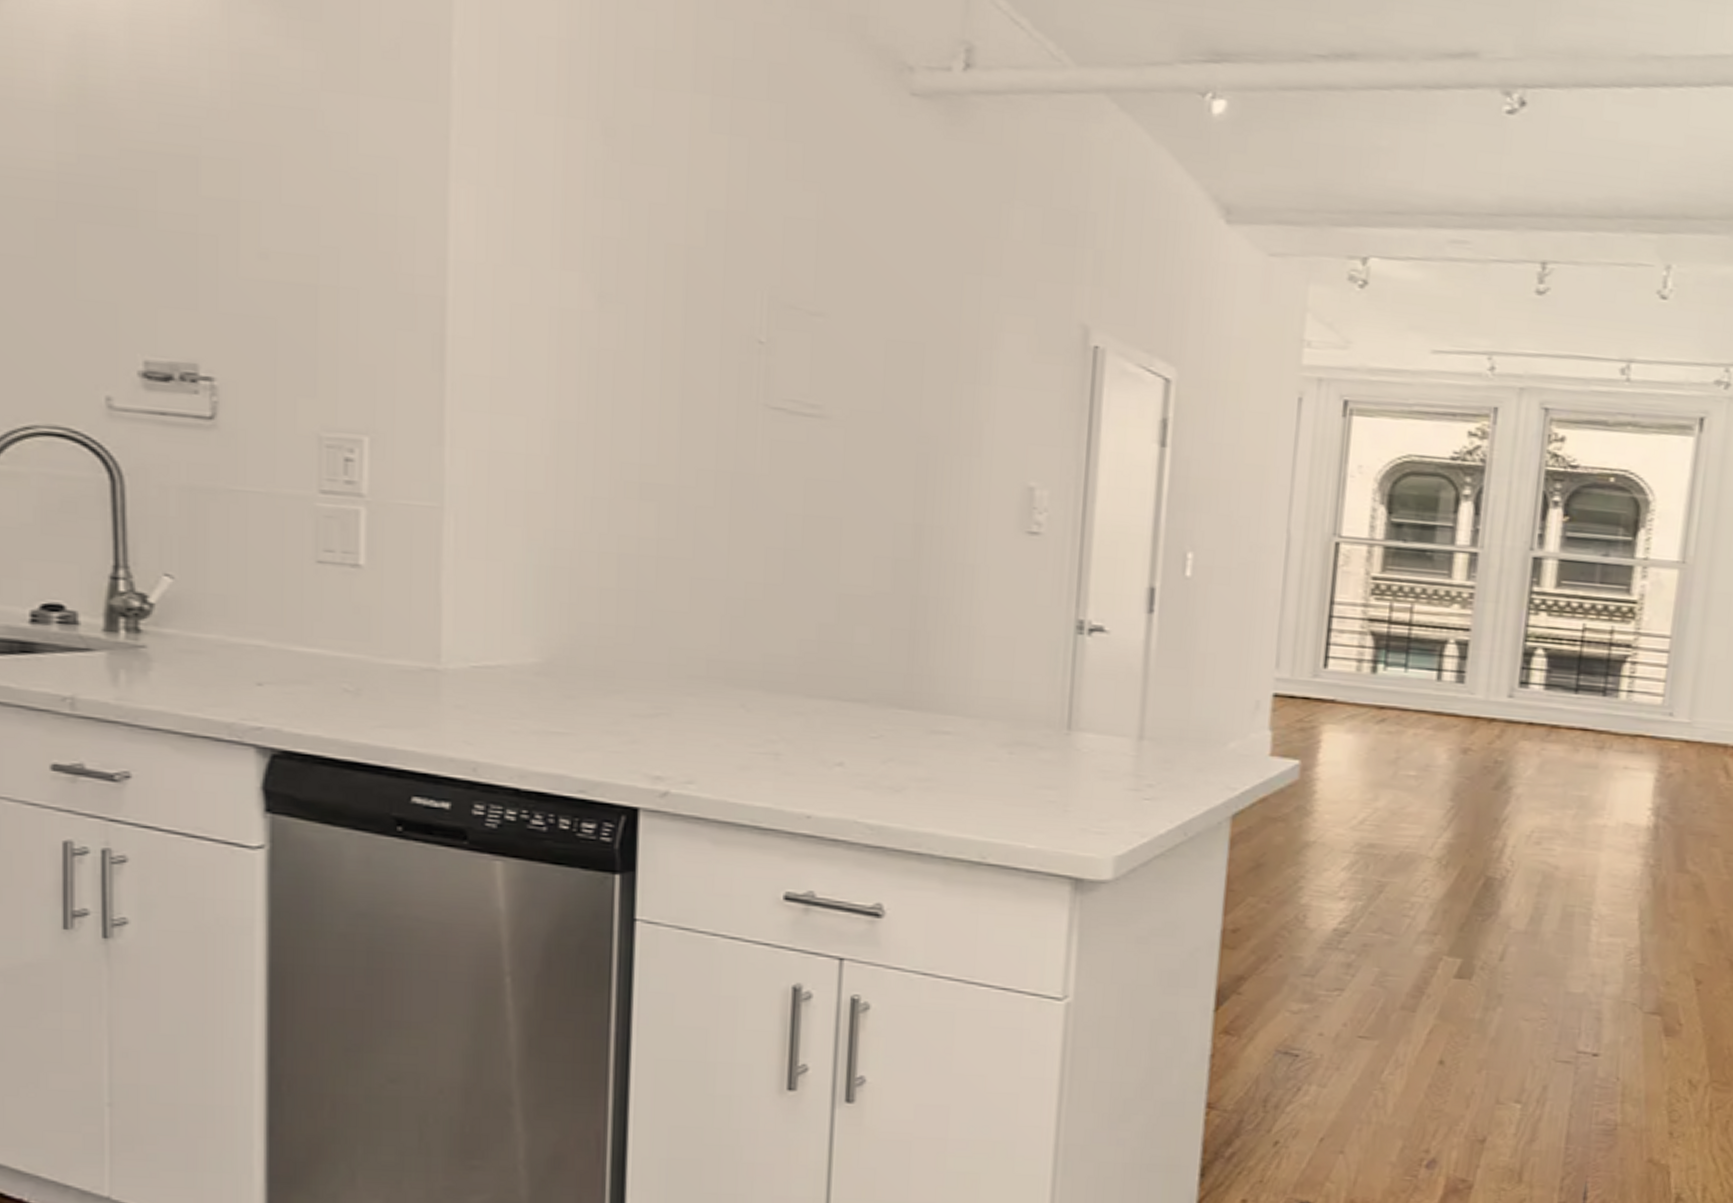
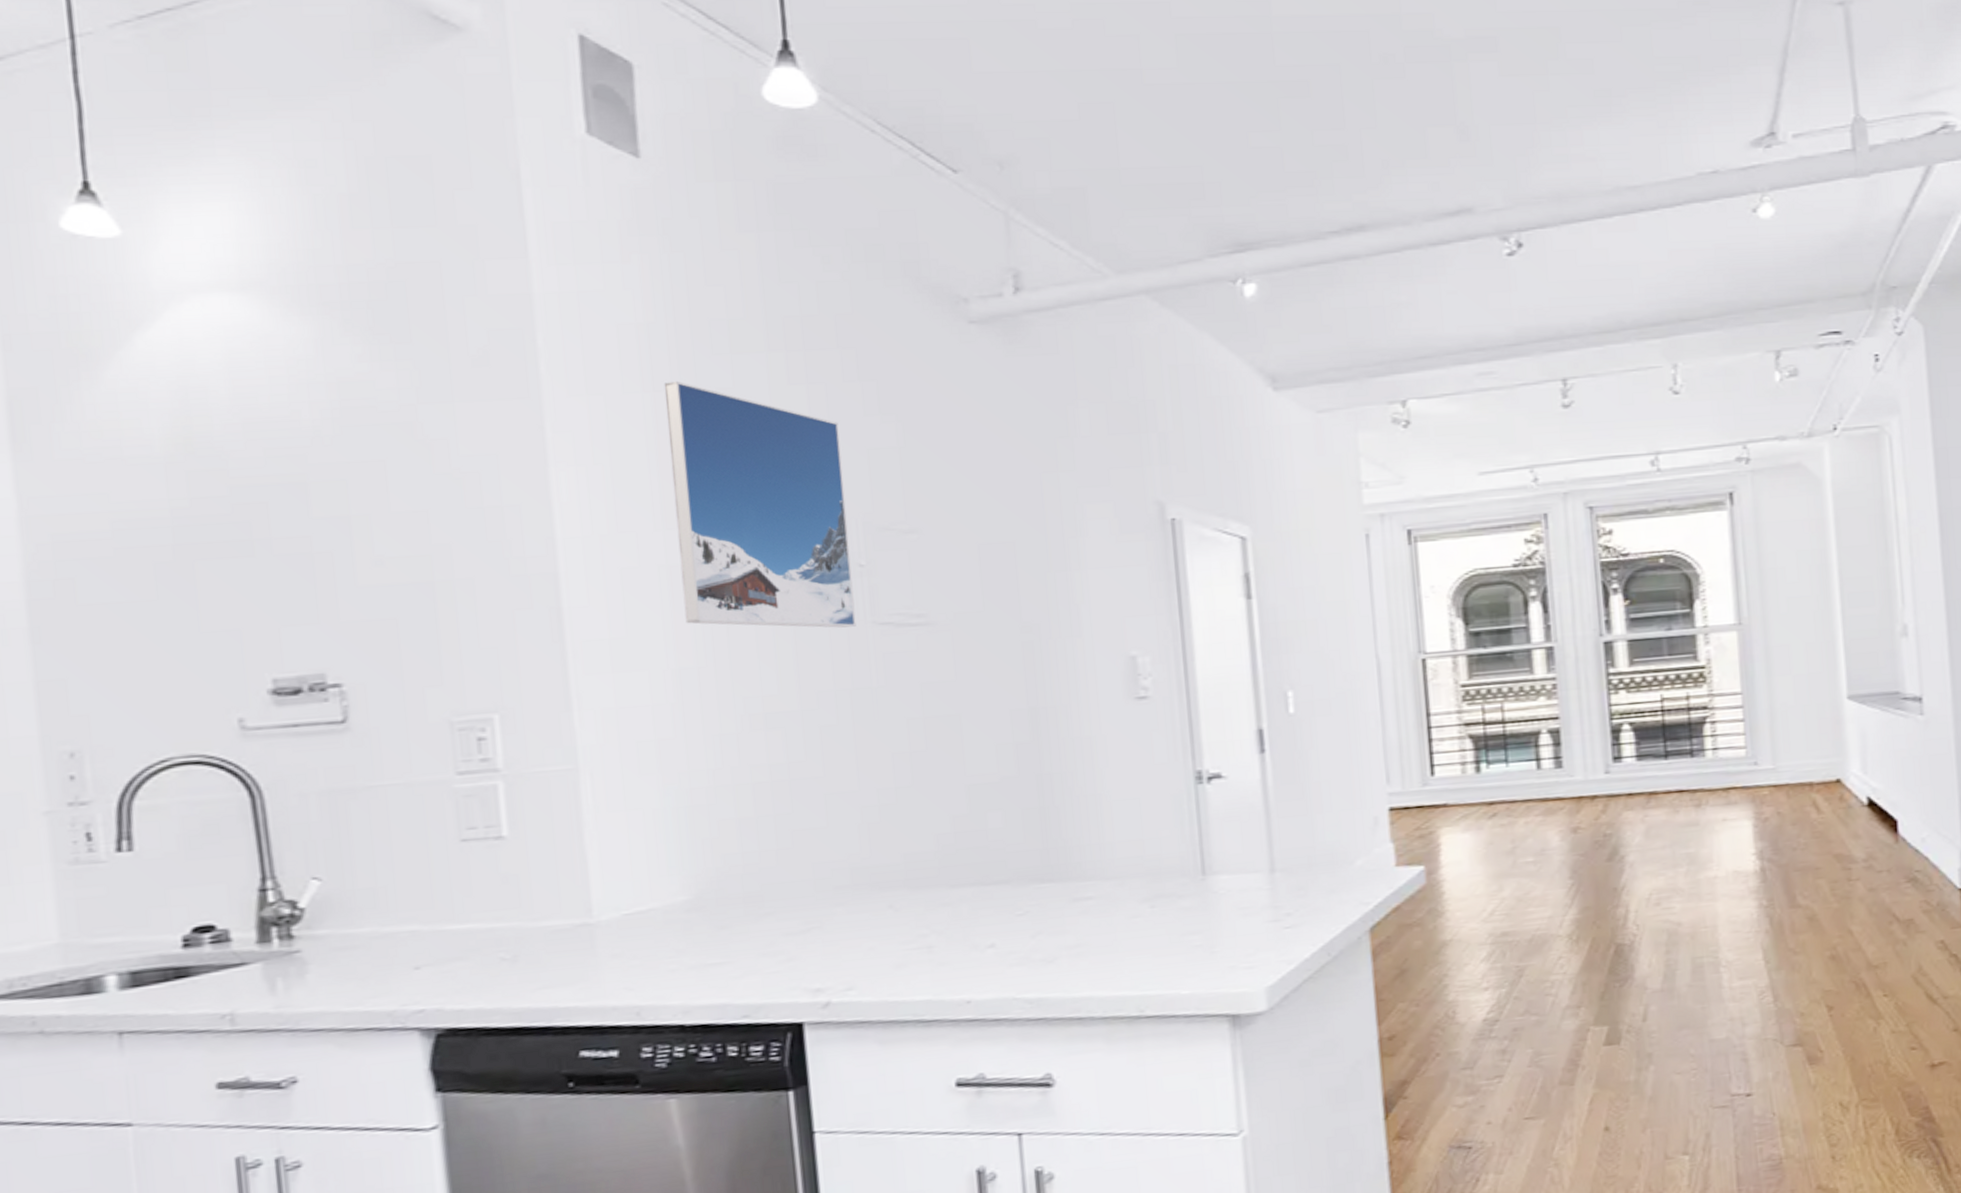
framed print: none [571,108,757,407] -> present [664,380,856,628]

